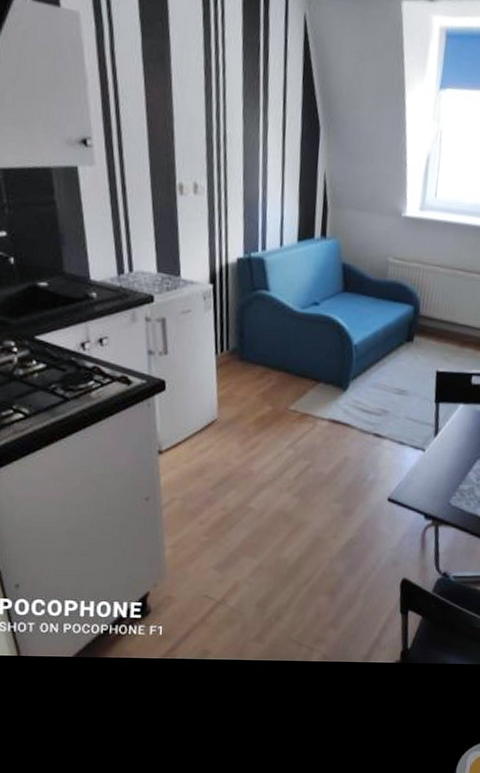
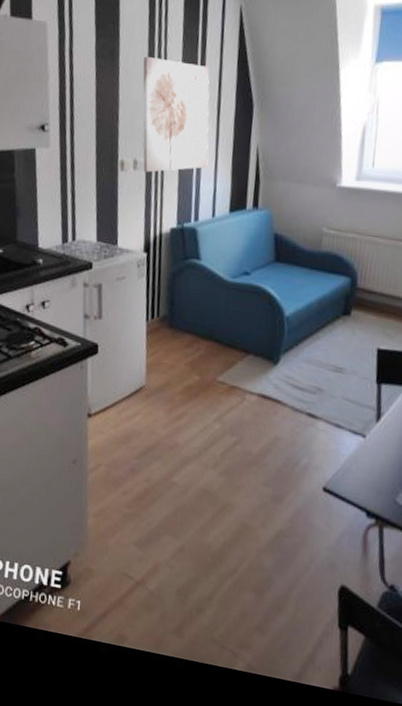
wall art: none [198,64,275,198] -> present [143,56,210,173]

